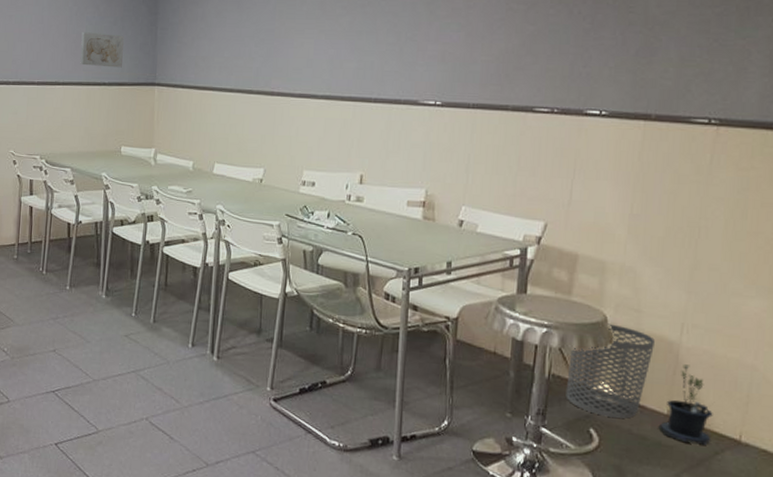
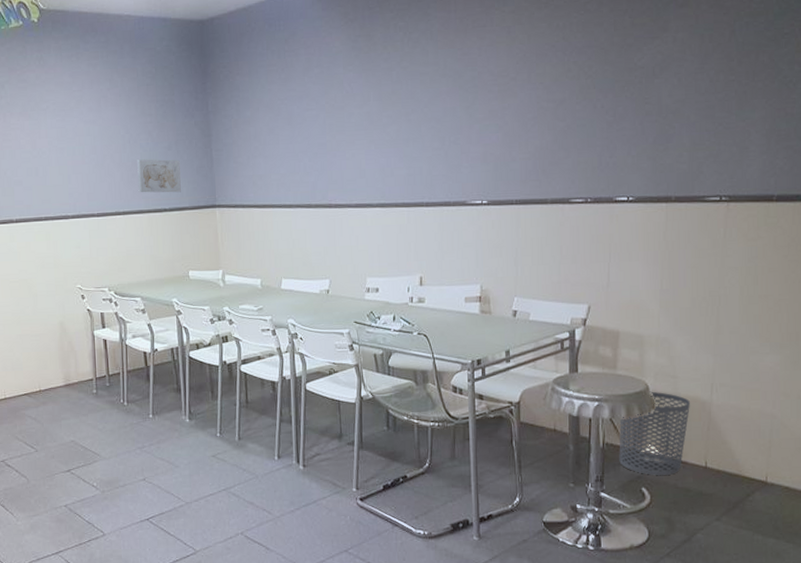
potted plant: present [658,364,713,445] -> none [699,420,743,490]

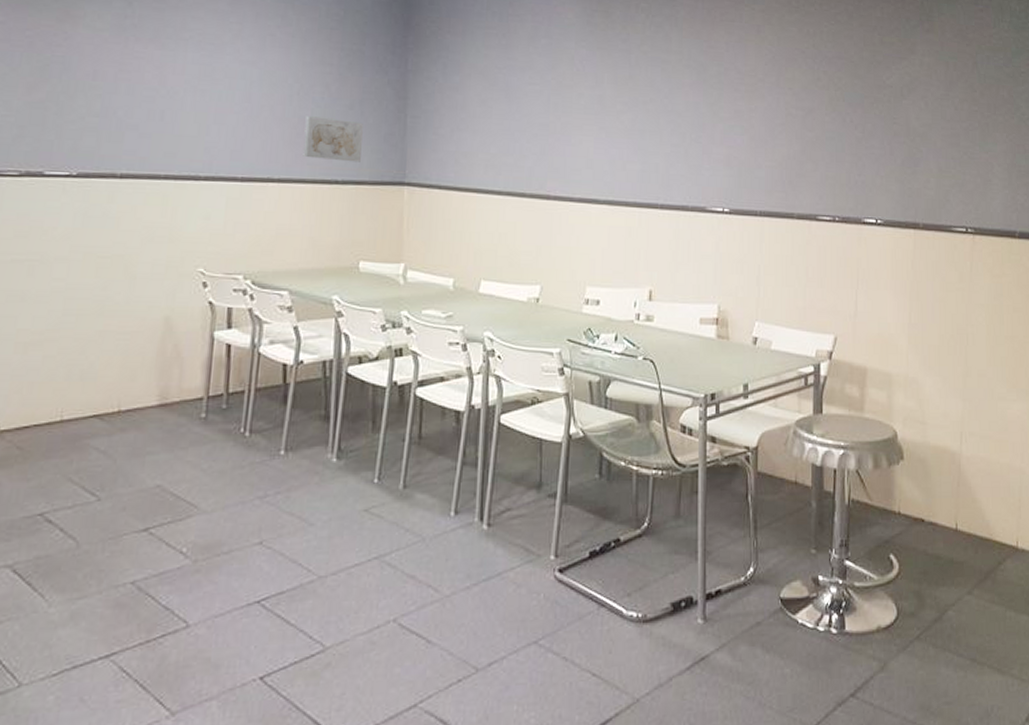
waste bin: present [619,391,690,475] -> none [865,439,940,539]

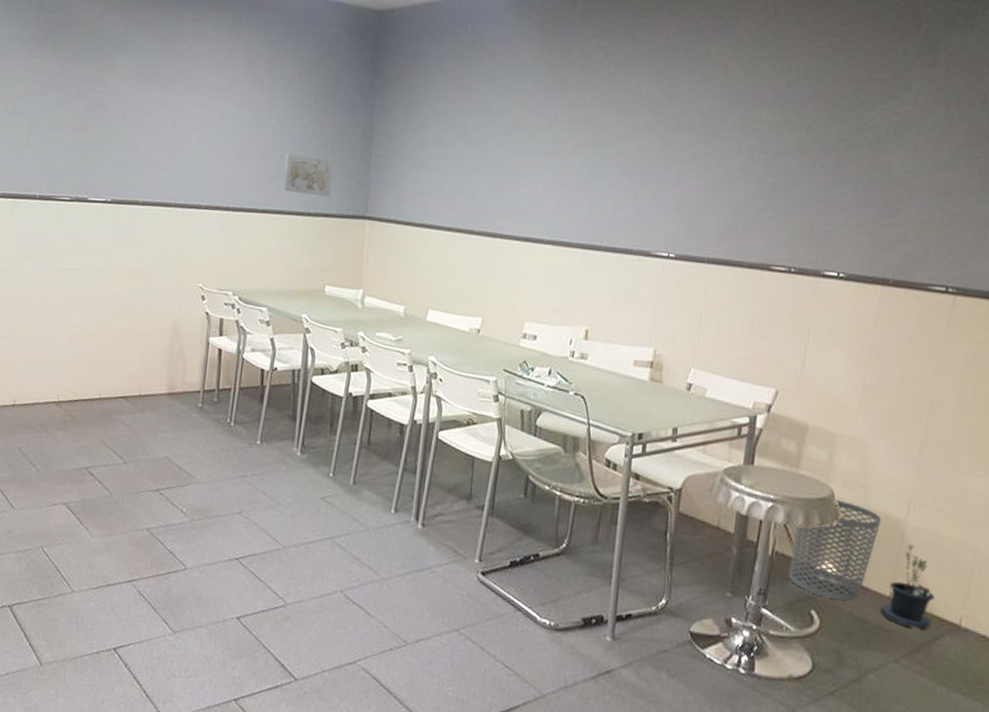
waste bin: none [865,439,940,539] -> present [788,499,881,600]
potted plant: none [949,474,993,557] -> present [880,544,935,630]

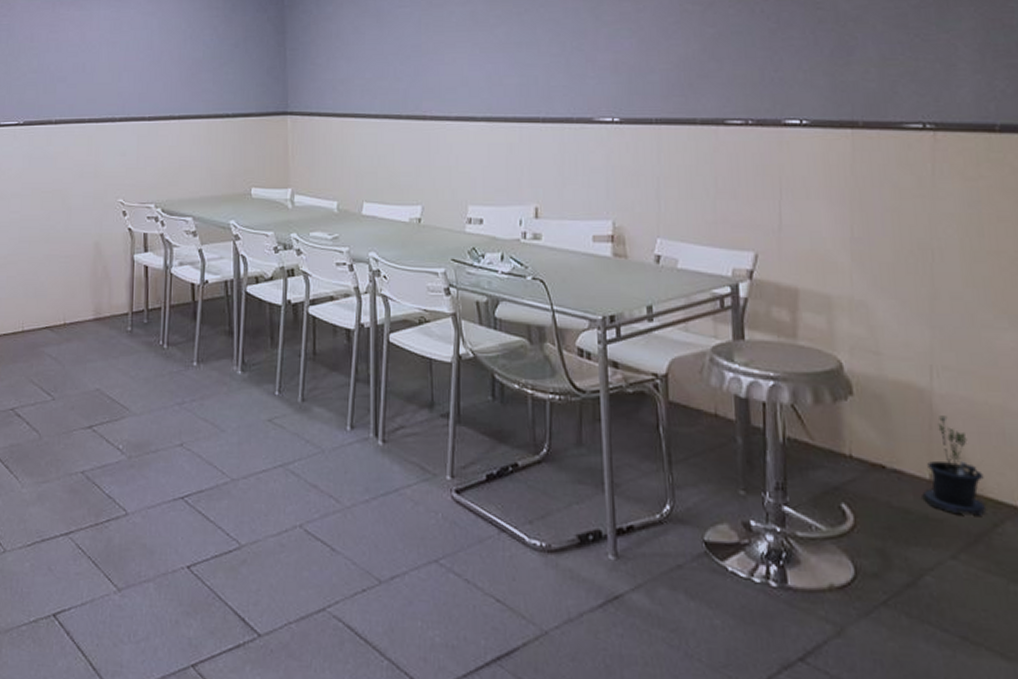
wall art: present [282,154,333,197] -> none [198,57,248,96]
waste bin: present [788,499,881,600] -> none [805,370,903,488]

